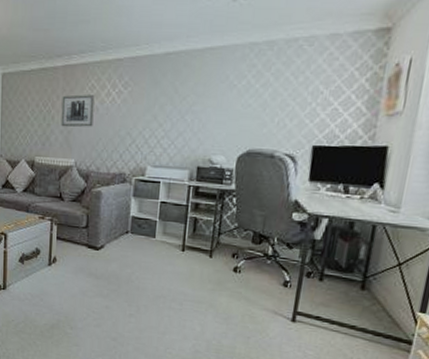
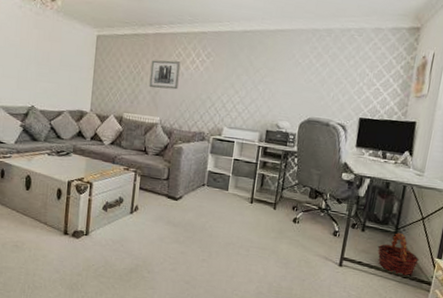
basket: none [340,282,395,334] -> present [377,233,419,276]

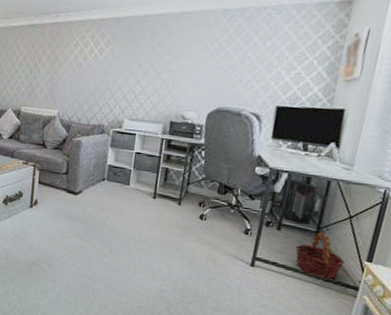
wall art: present [149,60,181,90] -> none [46,50,79,81]

